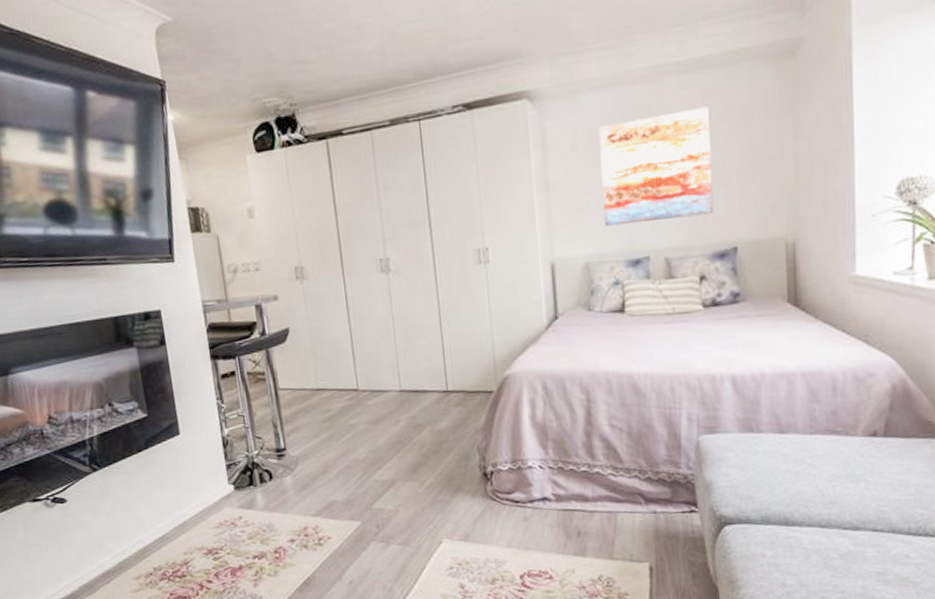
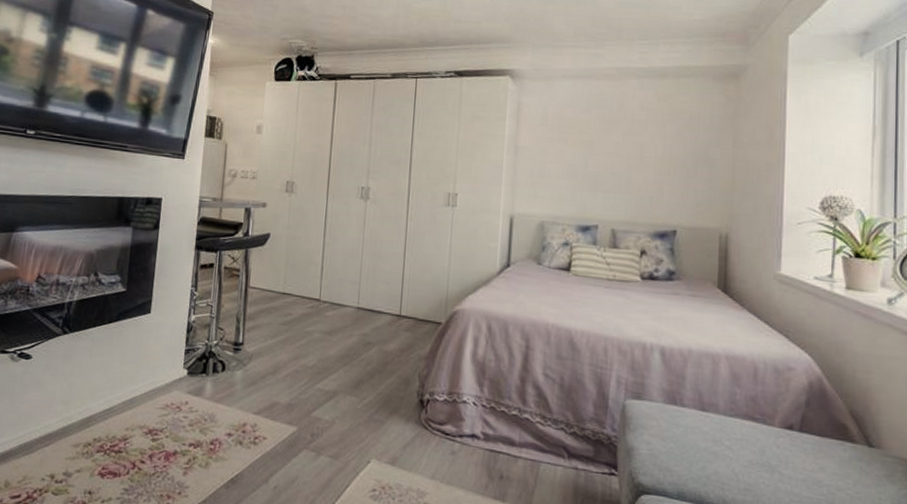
wall art: present [598,106,713,227] -> none [562,107,662,198]

